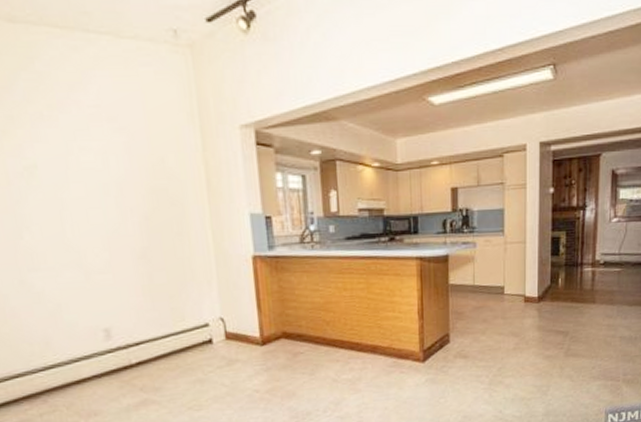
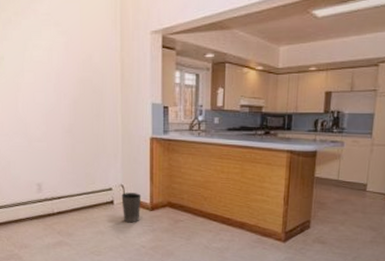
waste basket: none [221,326,249,365] -> present [121,193,141,223]

